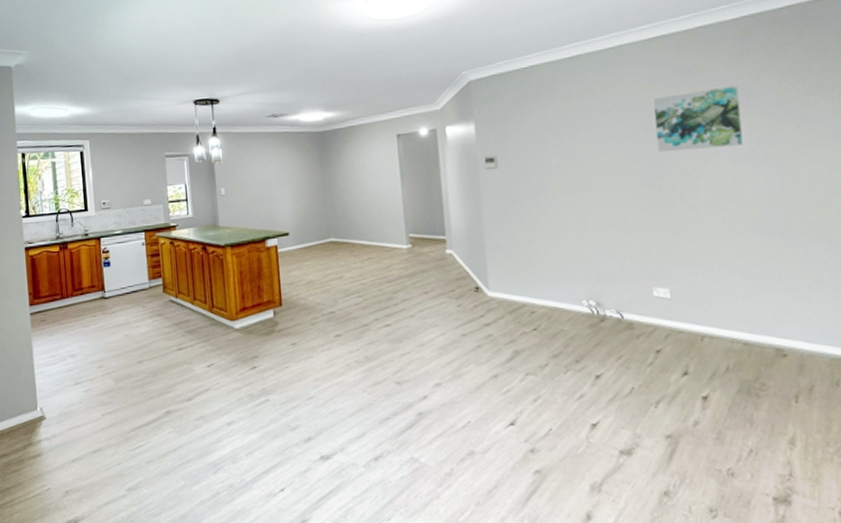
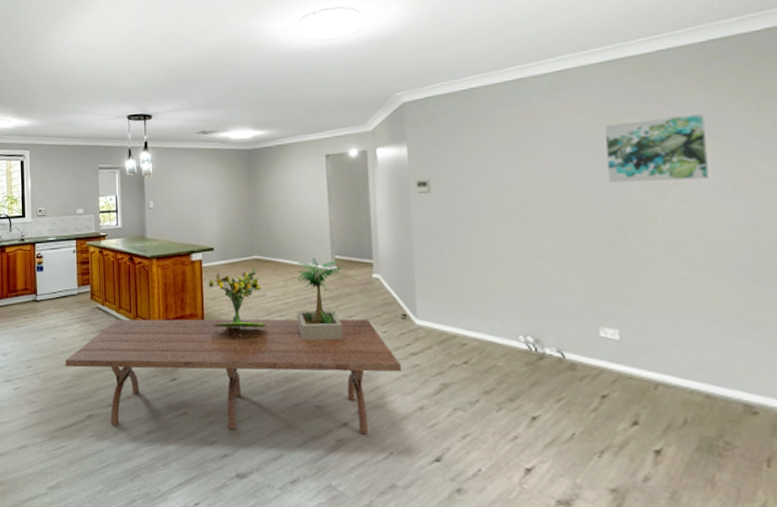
dining table: none [139,294,476,419] -> present [65,318,401,435]
bouquet: none [280,251,345,313] -> present [202,269,266,329]
potted plant: none [372,236,420,319] -> present [296,257,344,341]

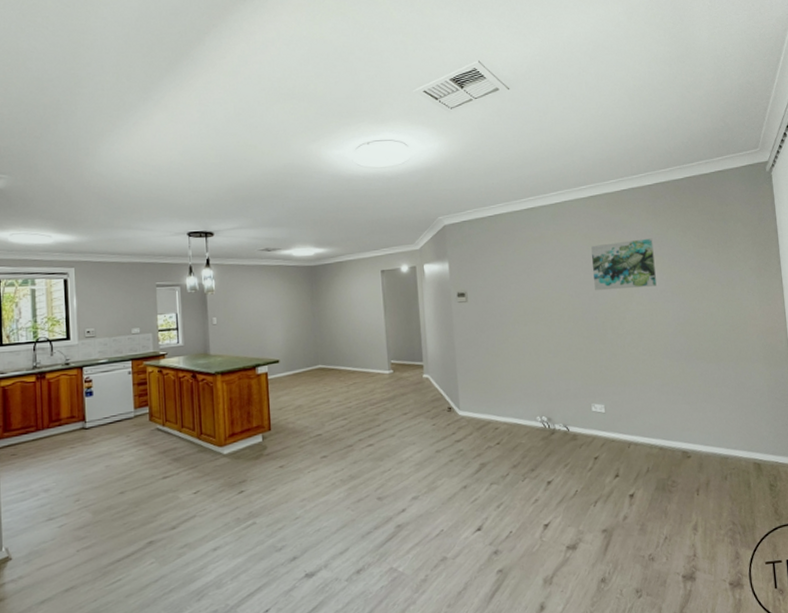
dining table: present [65,318,401,435] -> none [121,414,448,548]
bouquet: present [202,269,266,329] -> none [268,377,331,437]
potted plant: present [296,257,344,341] -> none [357,363,400,439]

